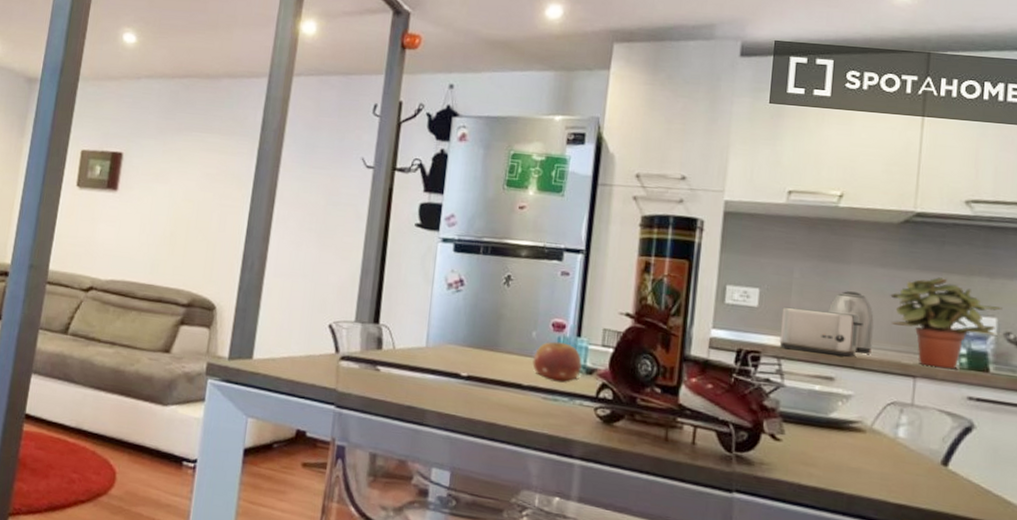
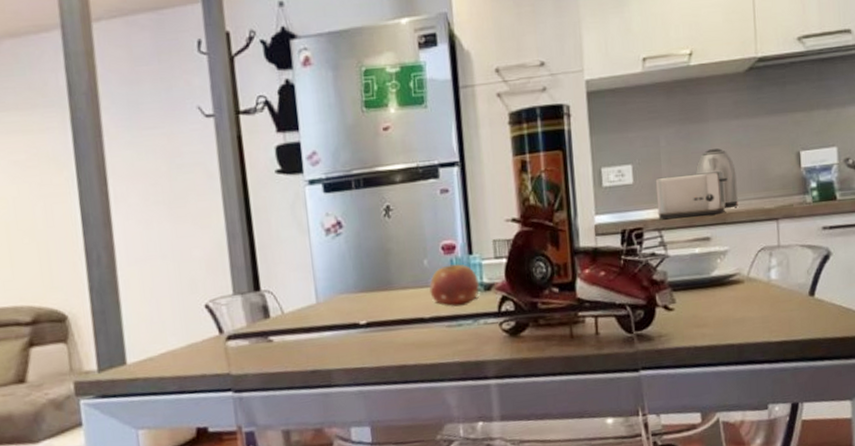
potted plant: present [890,277,1003,369] -> none [747,118,840,206]

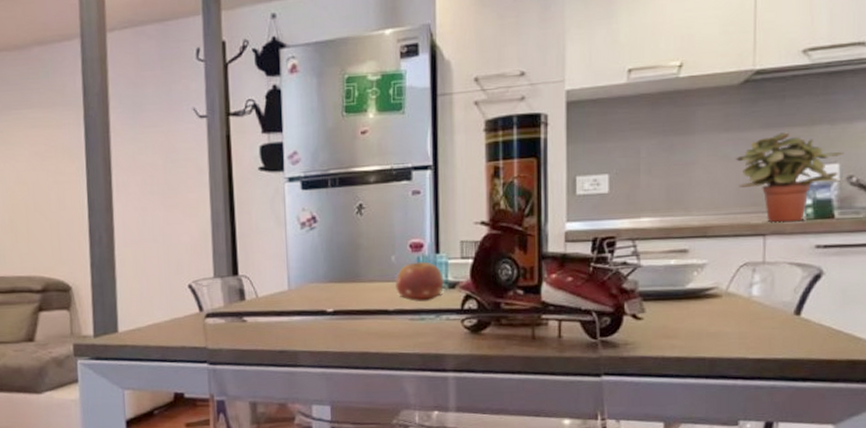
toaster: present [655,171,729,220] -> none [632,184,713,230]
kettle: present [696,148,738,209] -> none [677,161,722,222]
potted plant: none [747,118,840,206] -> present [736,132,844,223]

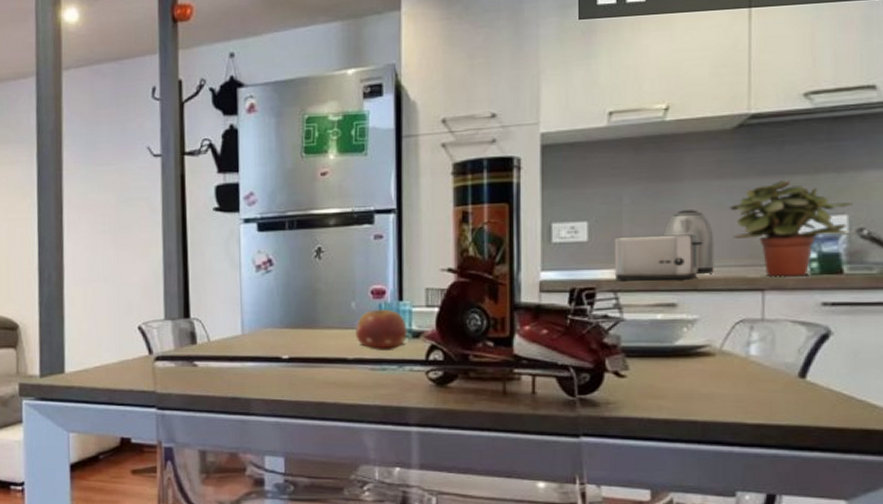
toaster: none [632,184,713,230] -> present [614,234,705,281]
kettle: none [677,161,722,222] -> present [664,210,714,275]

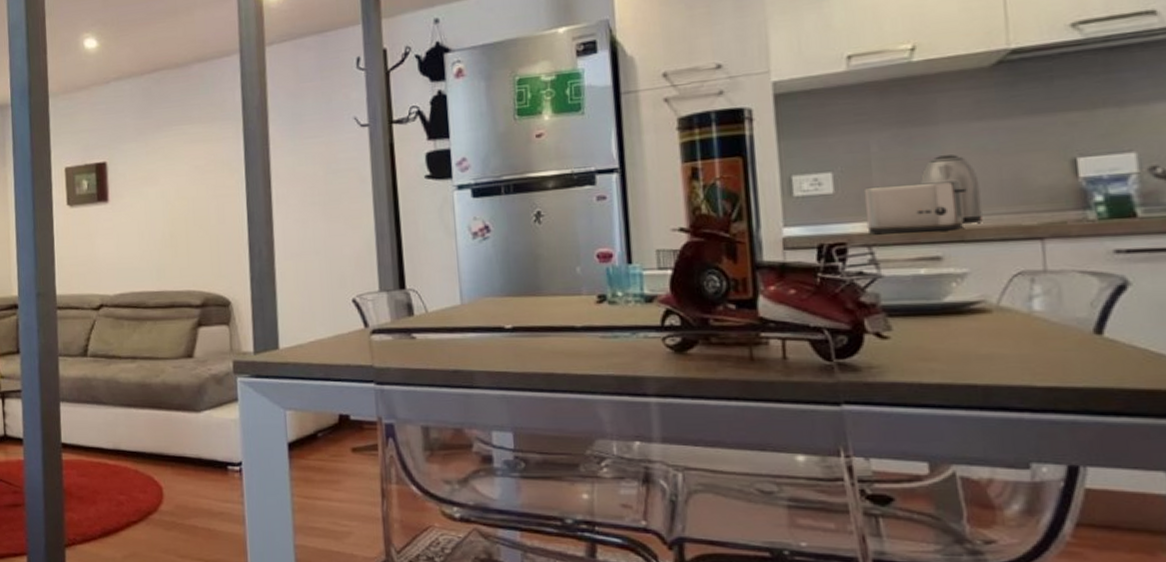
fruit: present [355,309,407,352] -> none [582,273,639,319]
potted plant: present [729,180,853,277] -> none [995,118,1141,224]

